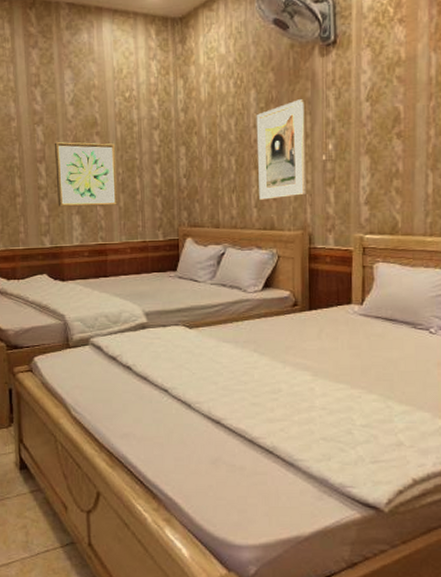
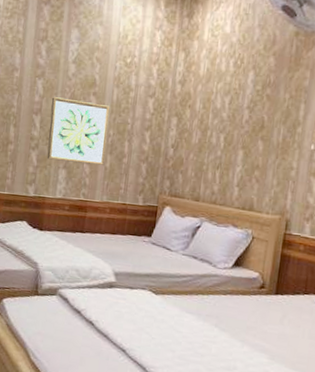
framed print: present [256,99,307,200] -> none [242,87,301,182]

